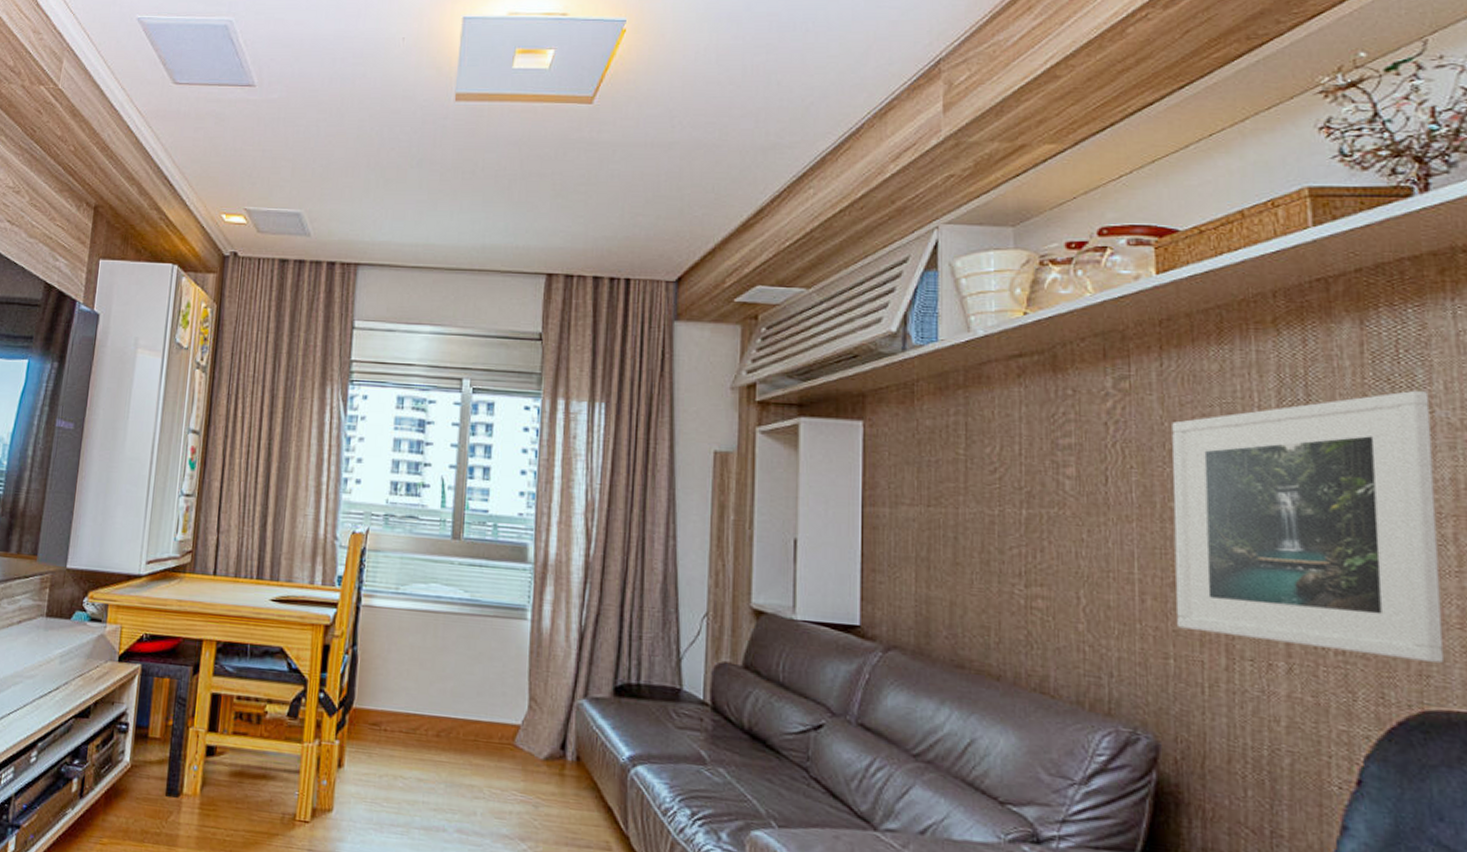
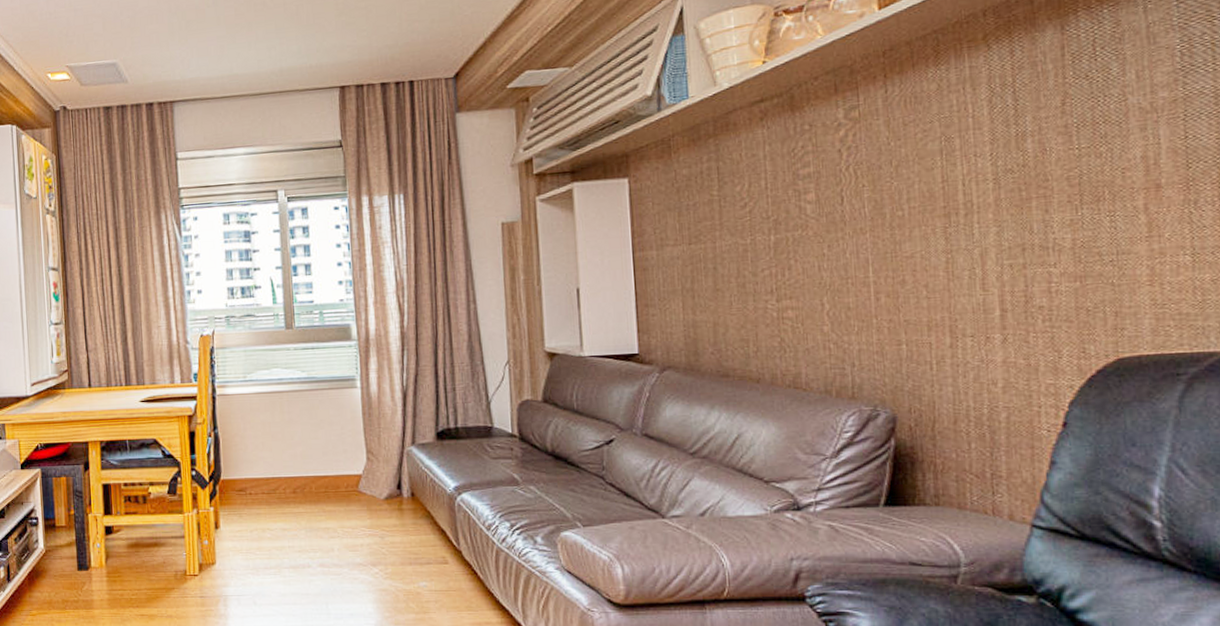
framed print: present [1172,391,1445,663] -> none [897,82,1137,318]

